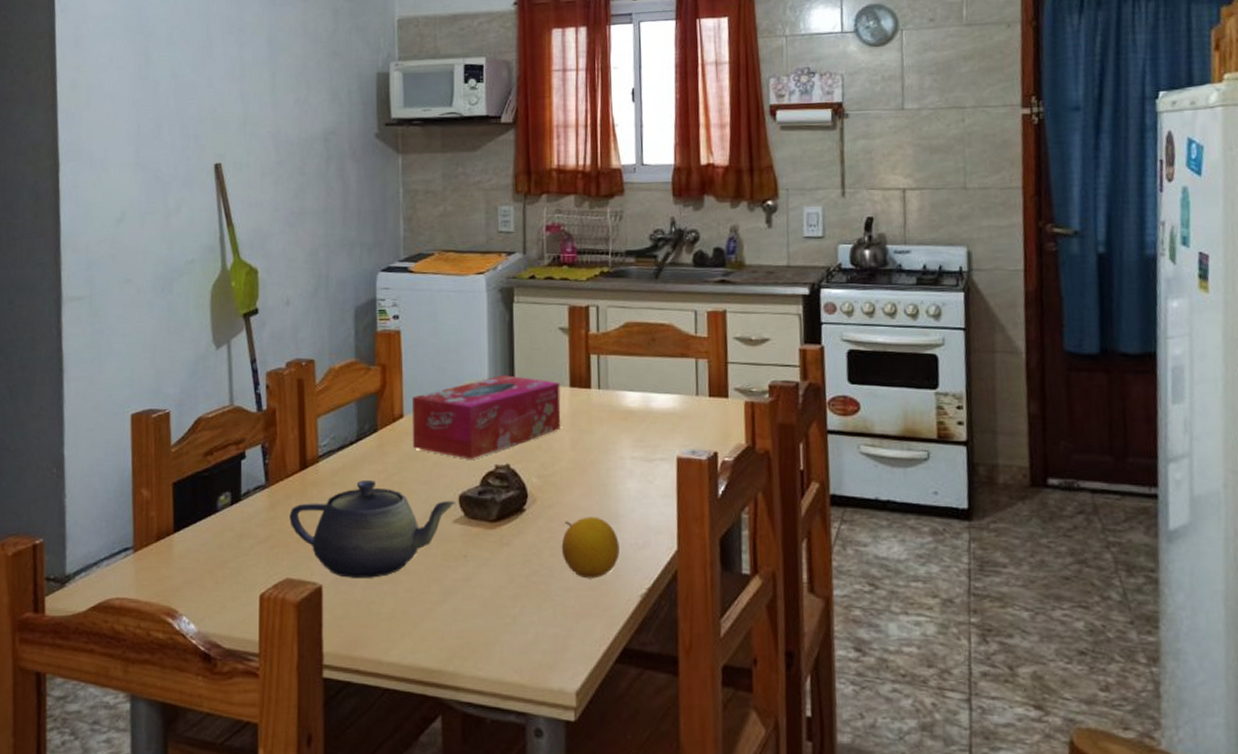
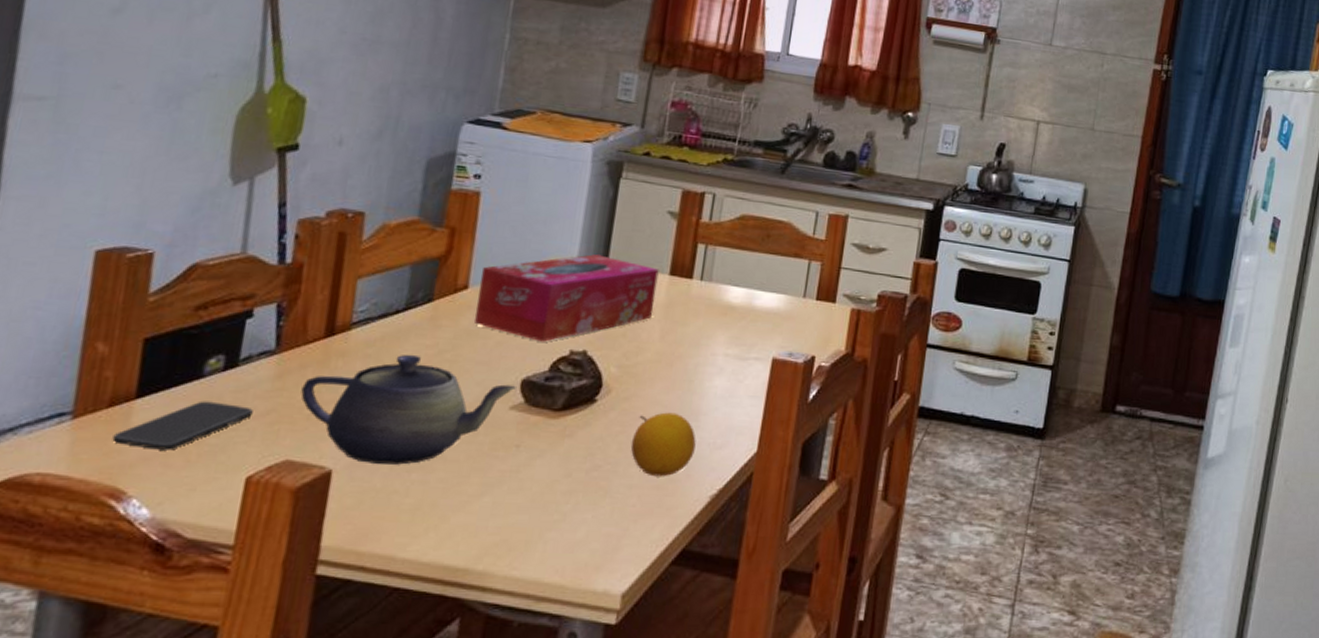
smartphone: none [163,531,257,575] -> present [112,401,253,450]

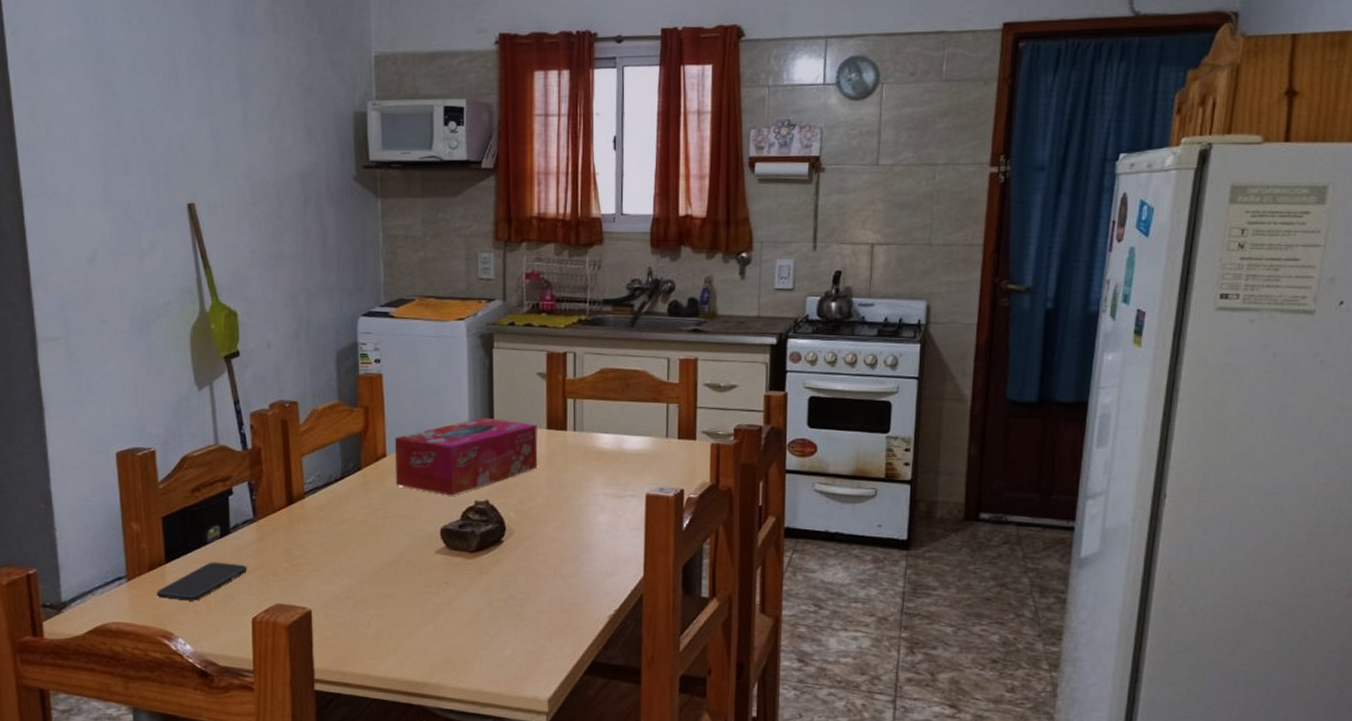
teapot: present [301,354,518,465] -> none [278,514,438,603]
fruit: present [630,412,696,477] -> none [536,547,590,602]

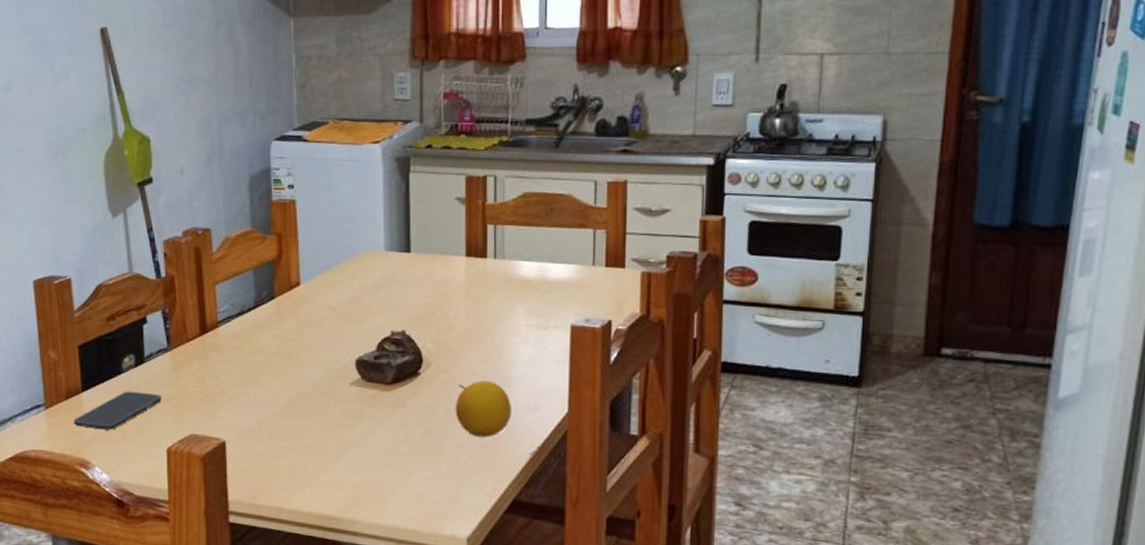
tissue box: present [394,417,538,496] -> none [308,244,457,326]
fruit: none [536,547,590,602] -> present [455,380,512,438]

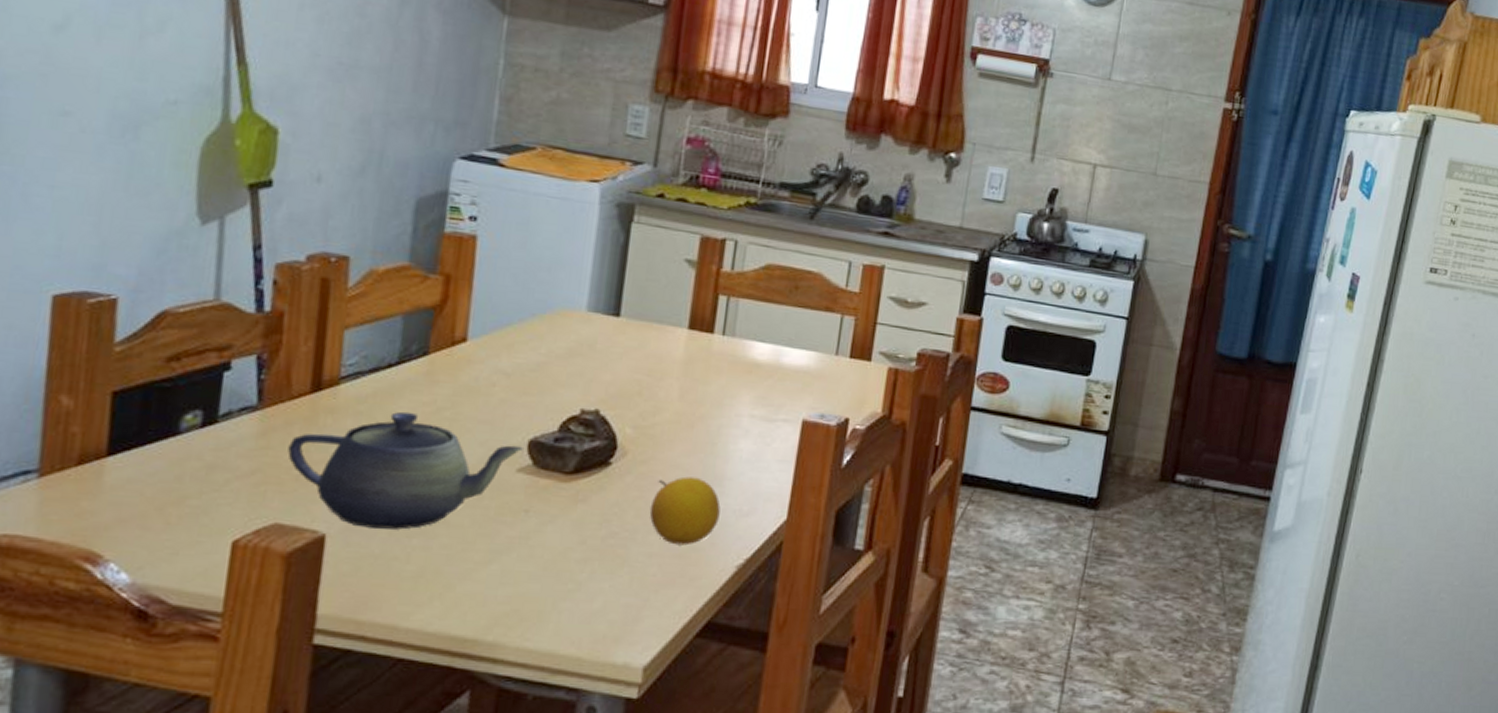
smartphone: present [73,391,162,430] -> none [84,459,236,512]
teapot: none [192,344,353,435] -> present [287,411,525,530]

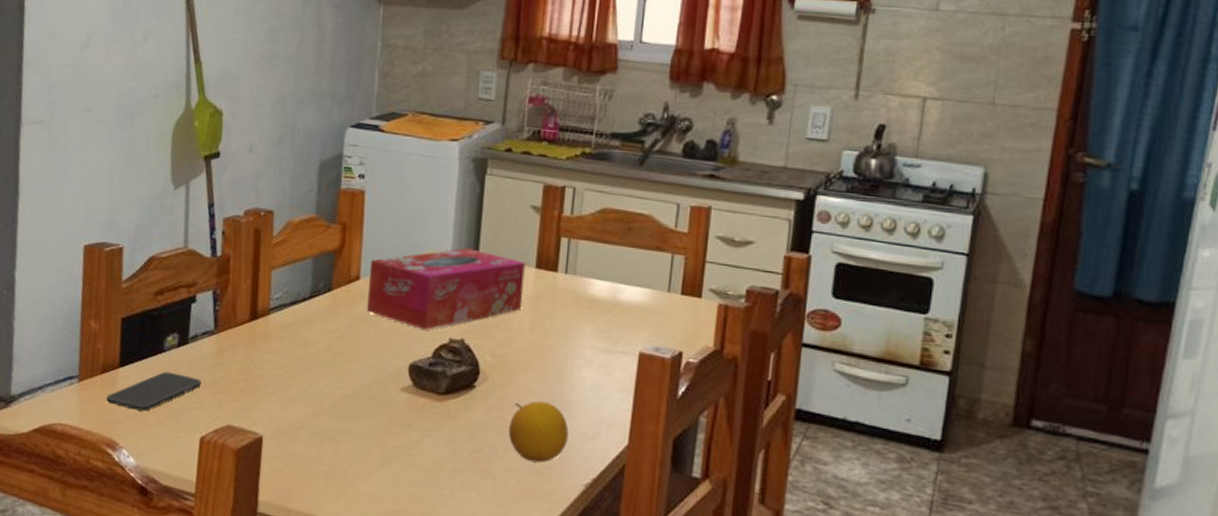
smartphone: none [84,459,236,512] -> present [106,371,201,411]
teapot: present [287,411,525,530] -> none [235,337,406,435]
tissue box: none [474,305,677,400] -> present [366,248,526,330]

